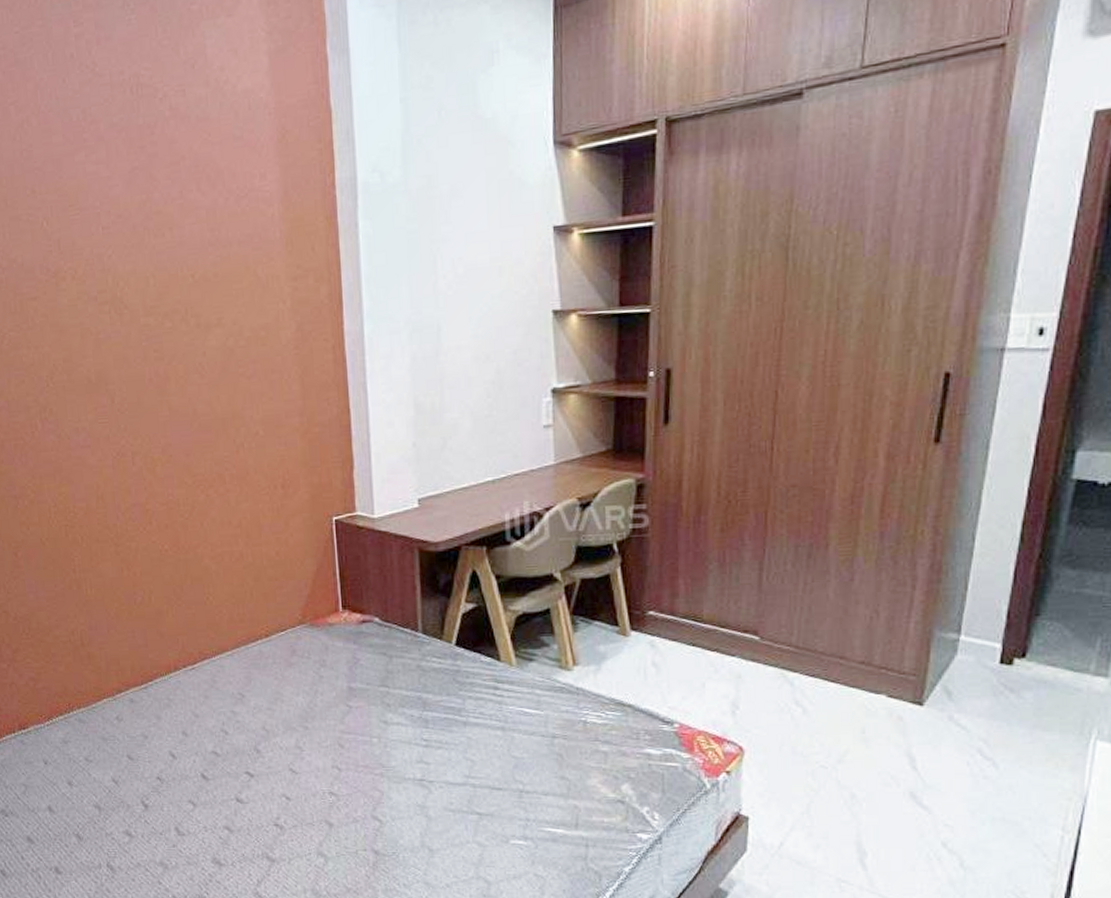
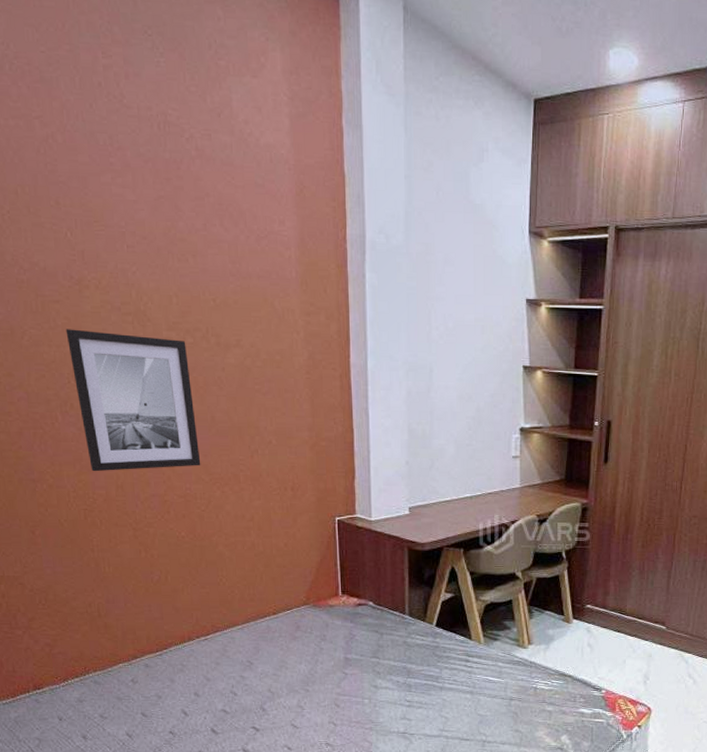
wall art: none [43,325,183,483] -> present [65,329,201,472]

